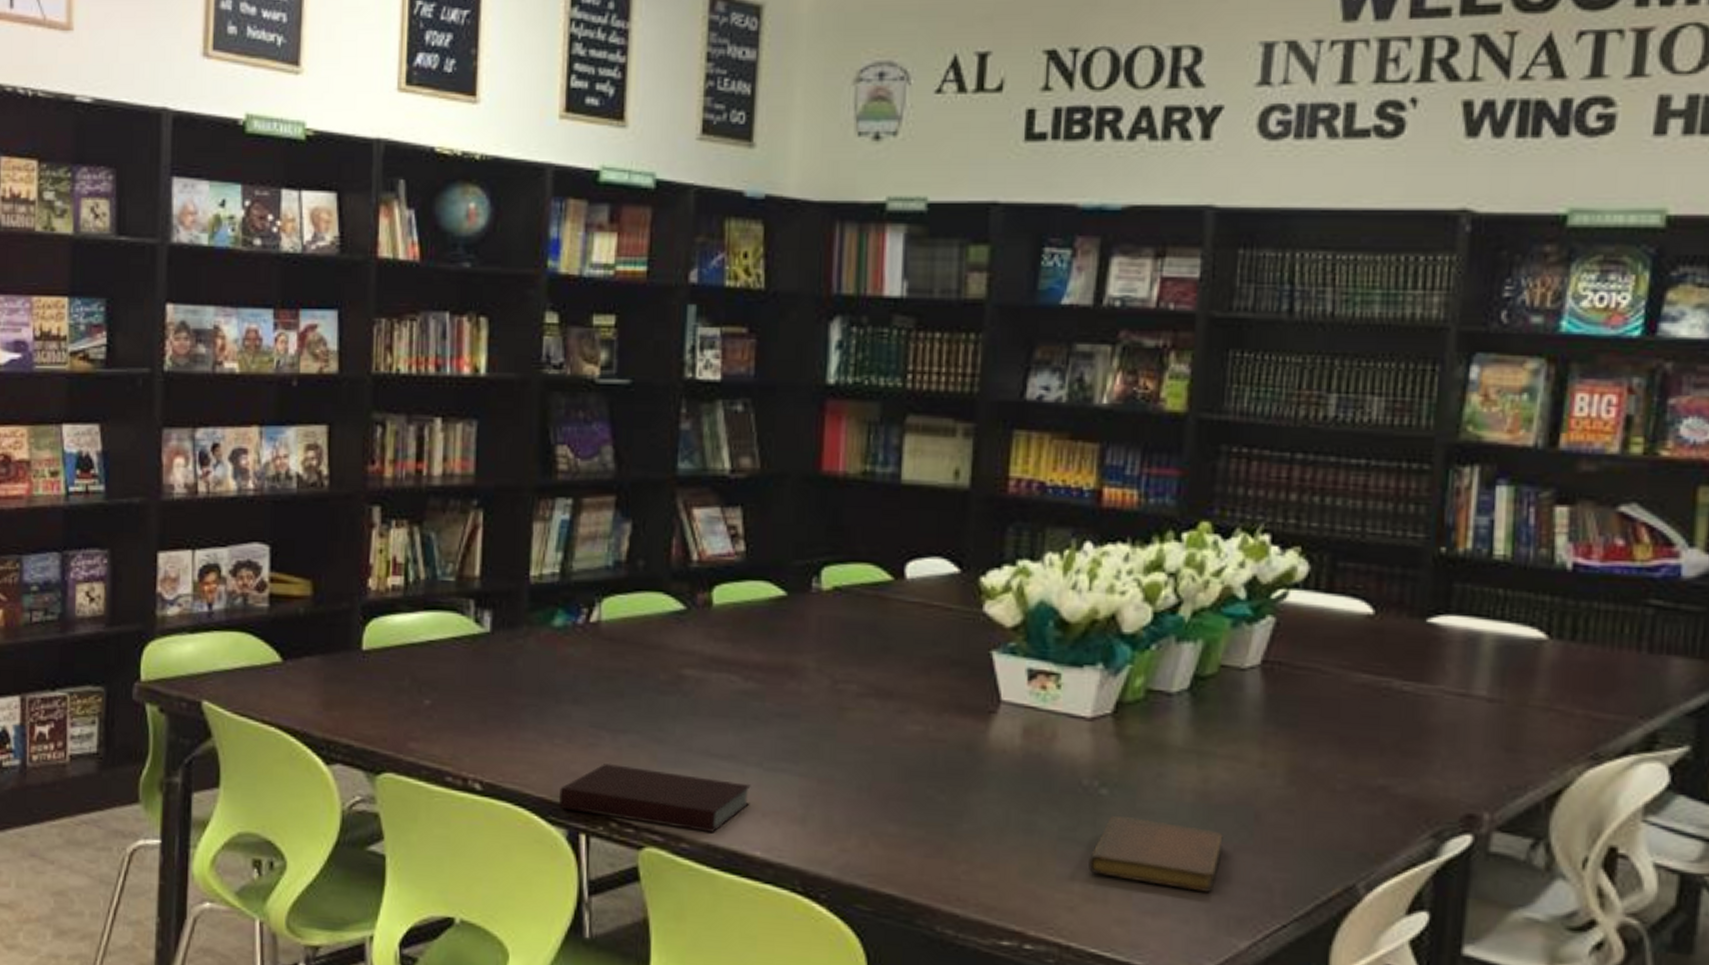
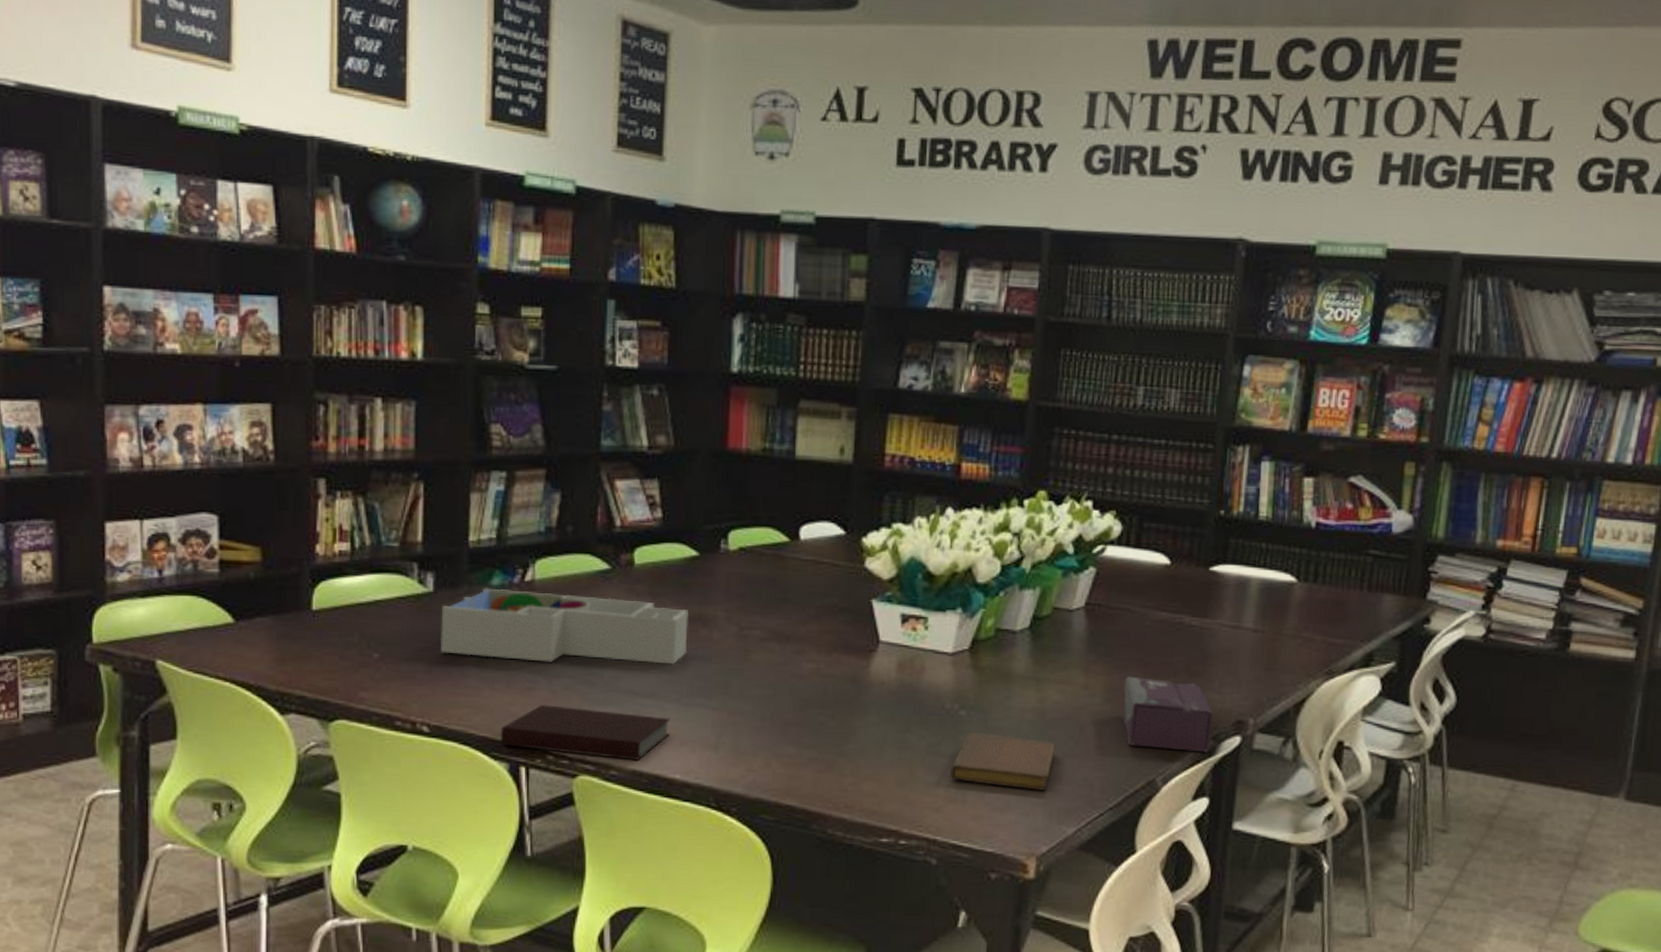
desk organizer: none [496,629,775,722] -> present [440,588,689,665]
tissue box: none [1309,753,1435,854] -> present [1121,676,1214,753]

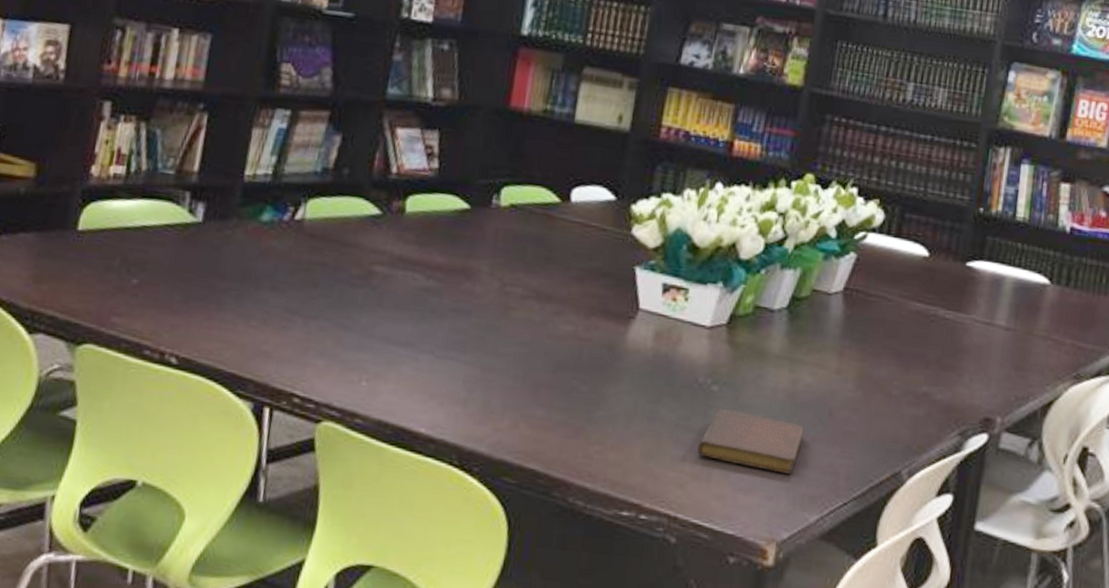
desk organizer: present [440,588,689,665] -> none [201,222,454,315]
notebook: present [501,704,671,760] -> none [248,345,423,410]
tissue box: present [1121,676,1214,753] -> none [871,364,963,449]

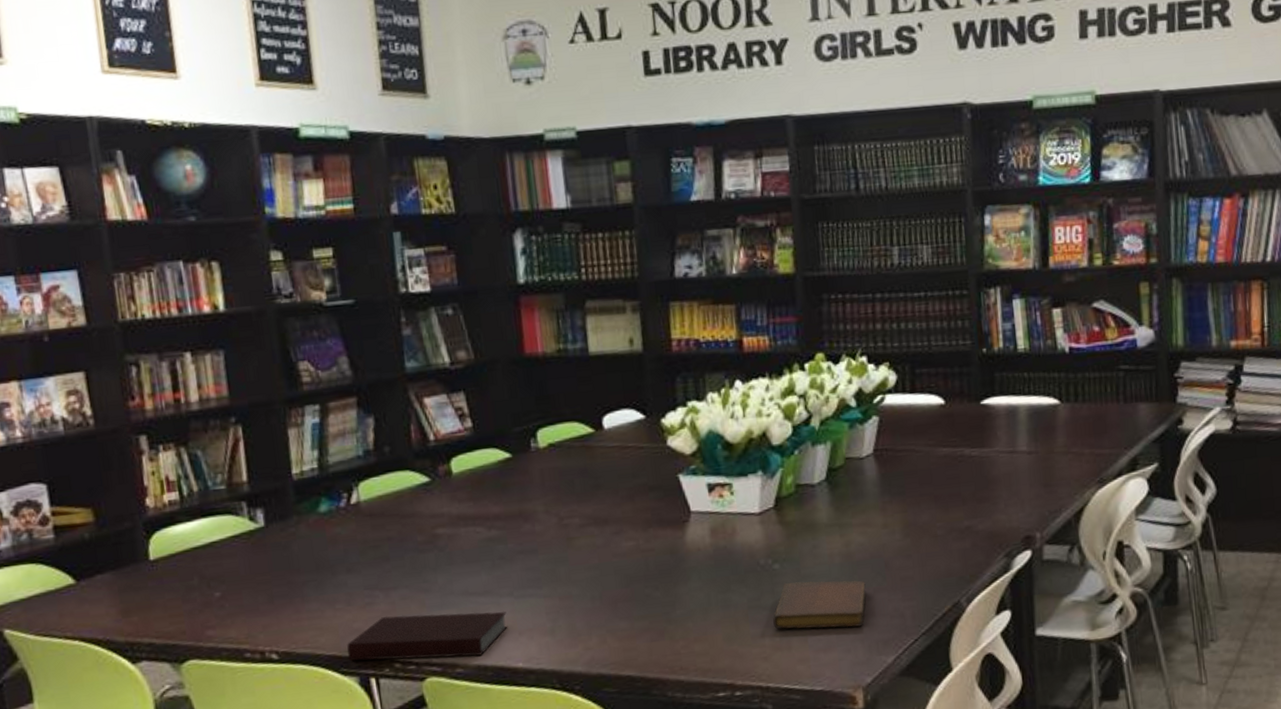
notebook: none [248,345,423,410] -> present [347,612,508,661]

